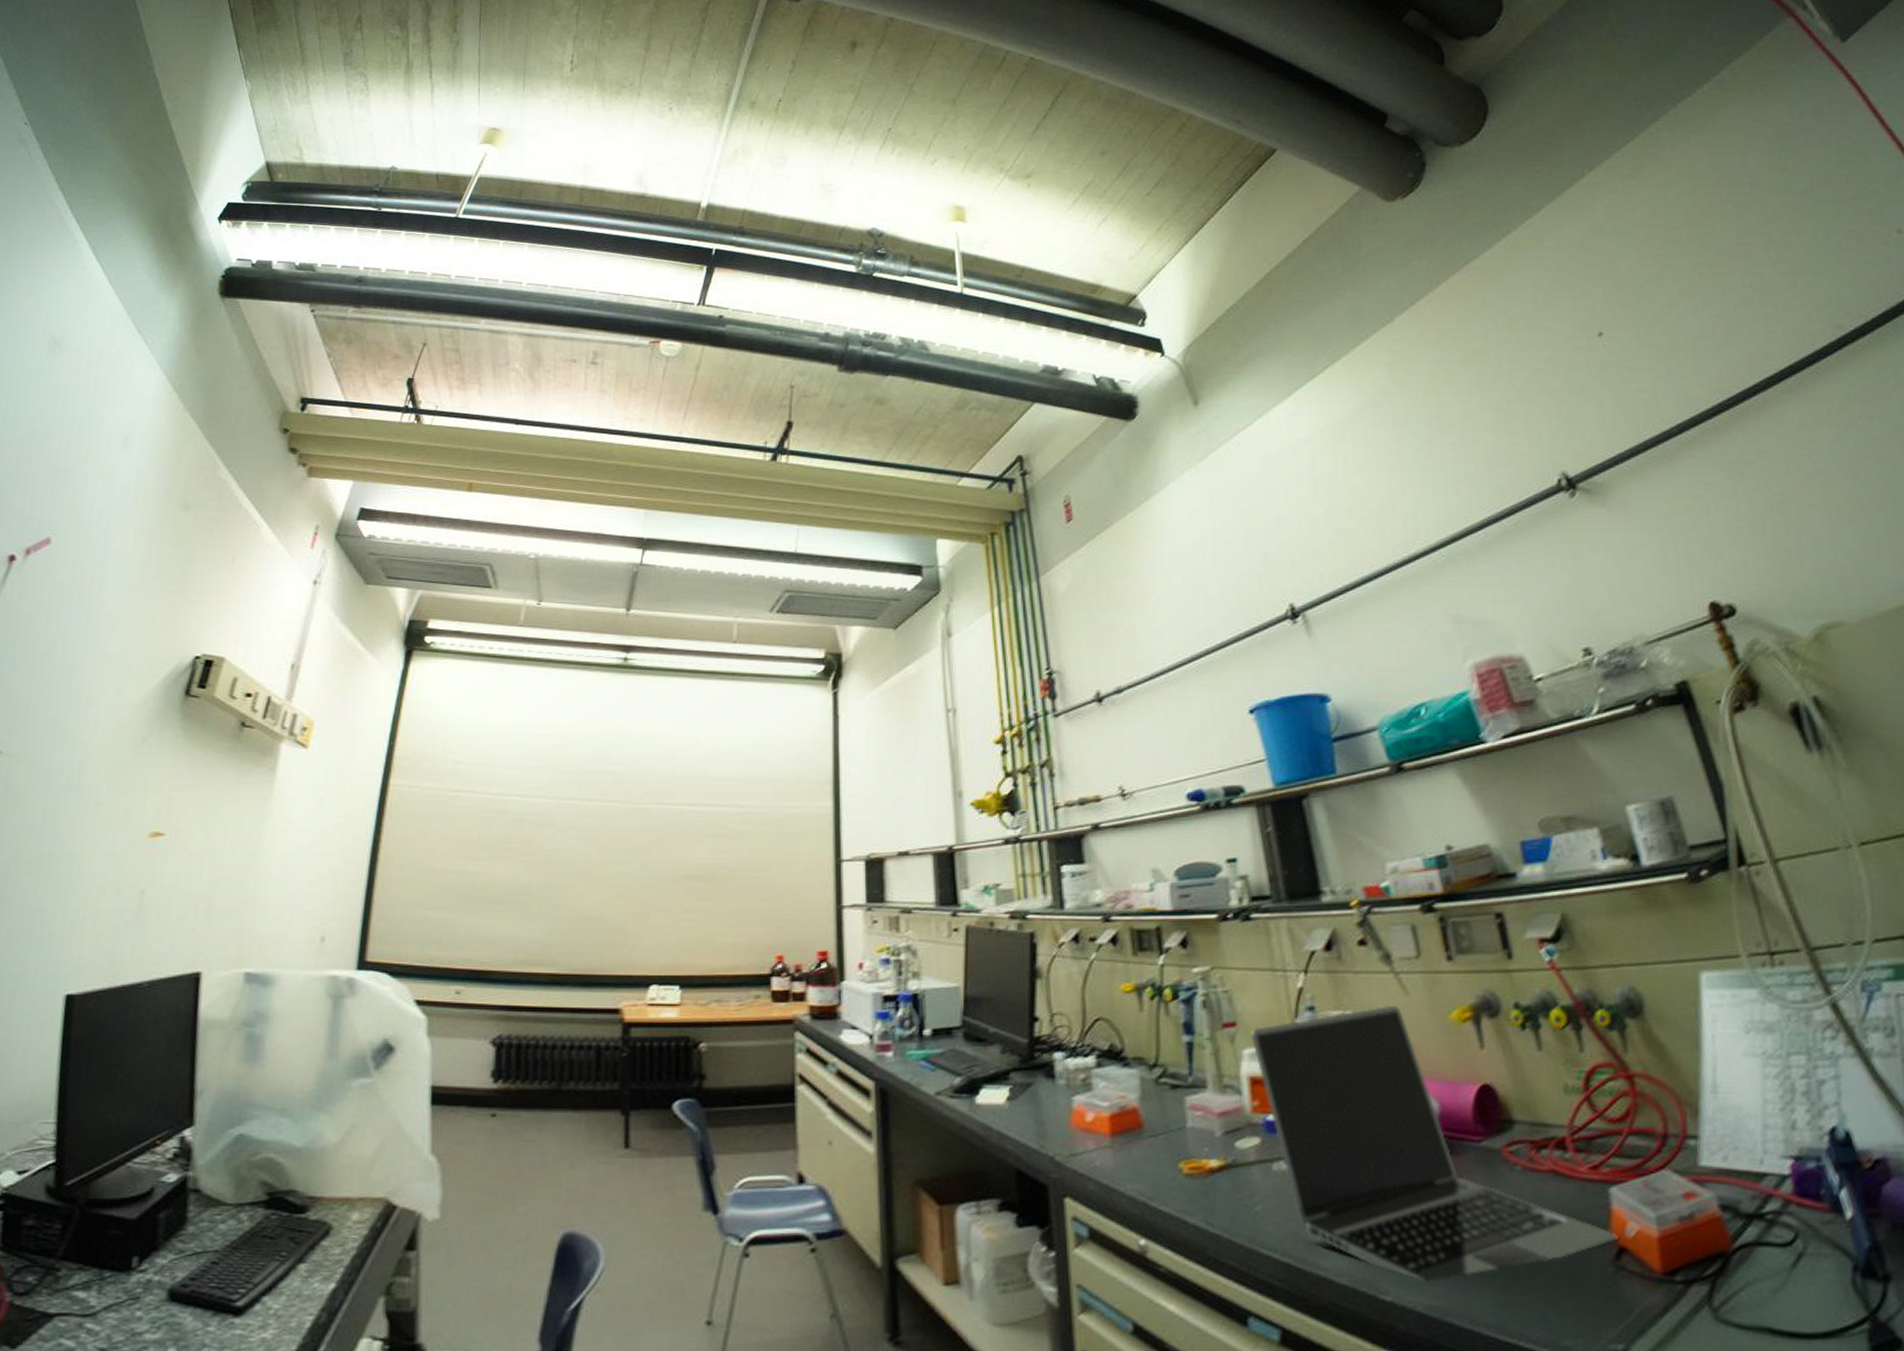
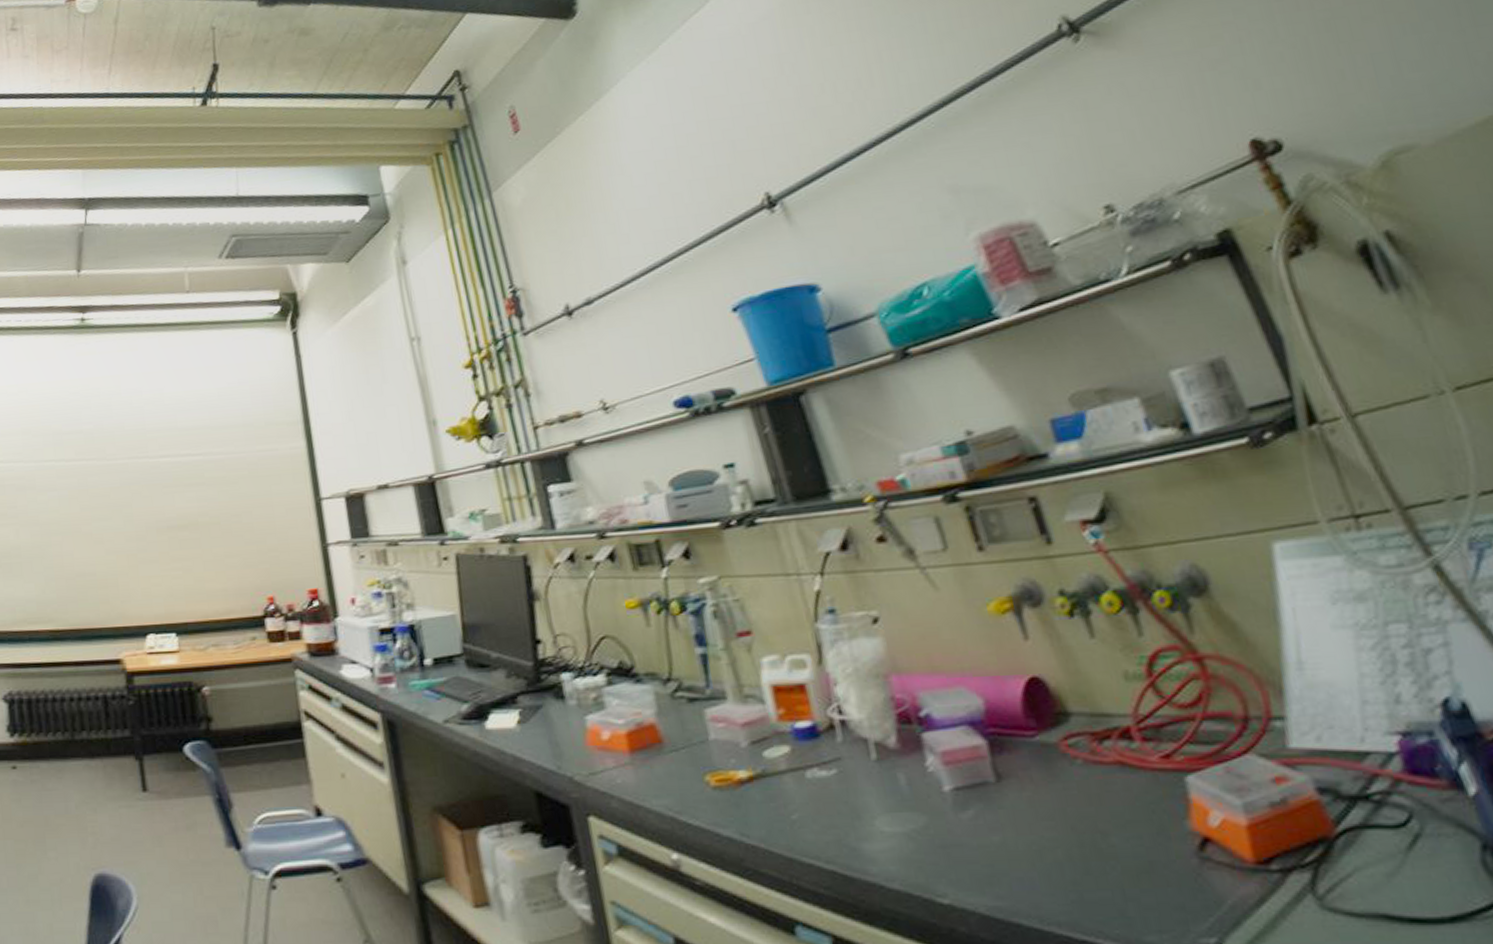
laptop: present [1250,1005,1618,1282] -> none [768,601,1201,883]

